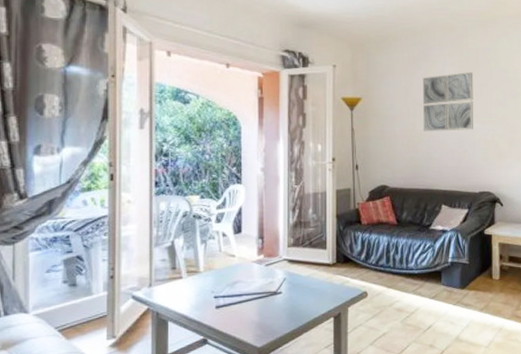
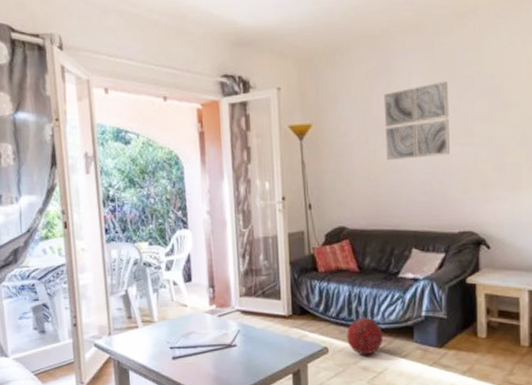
ball: none [384,264,416,298] -> present [347,317,384,355]

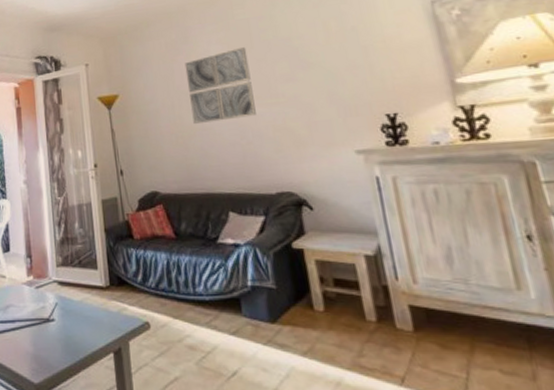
ball: present [347,317,384,355] -> none [168,288,209,332]

